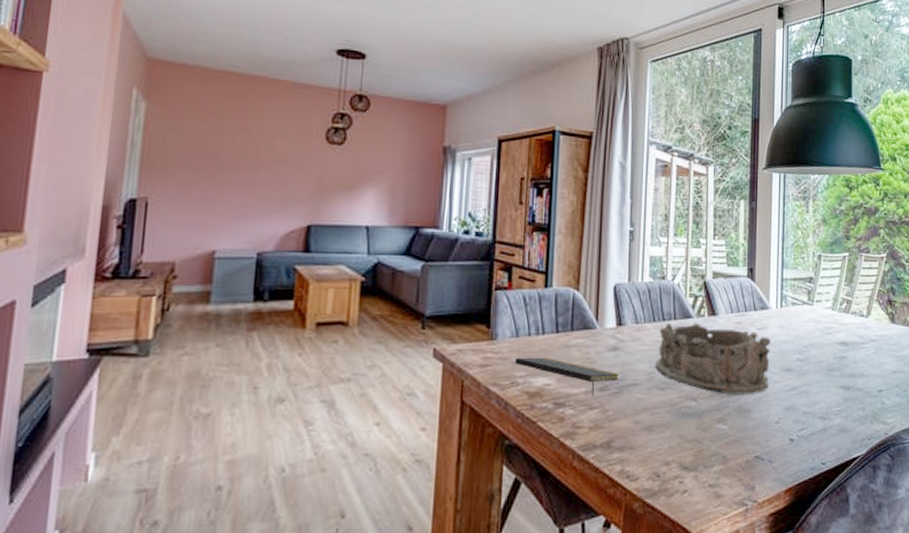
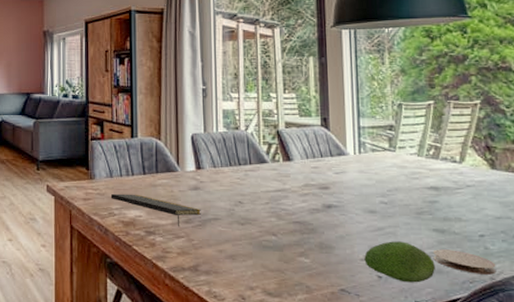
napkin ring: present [655,322,770,395] -> none [234,166,351,233]
fruit: none [779,400,840,444] -> present [364,241,435,283]
coaster: none [839,406,890,430] -> present [433,249,496,275]

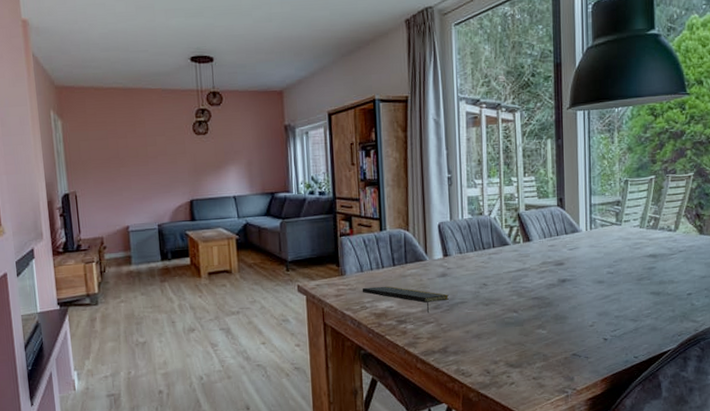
fruit: present [364,241,435,283] -> none [593,306,651,342]
coaster: present [433,249,496,275] -> none [649,309,699,328]

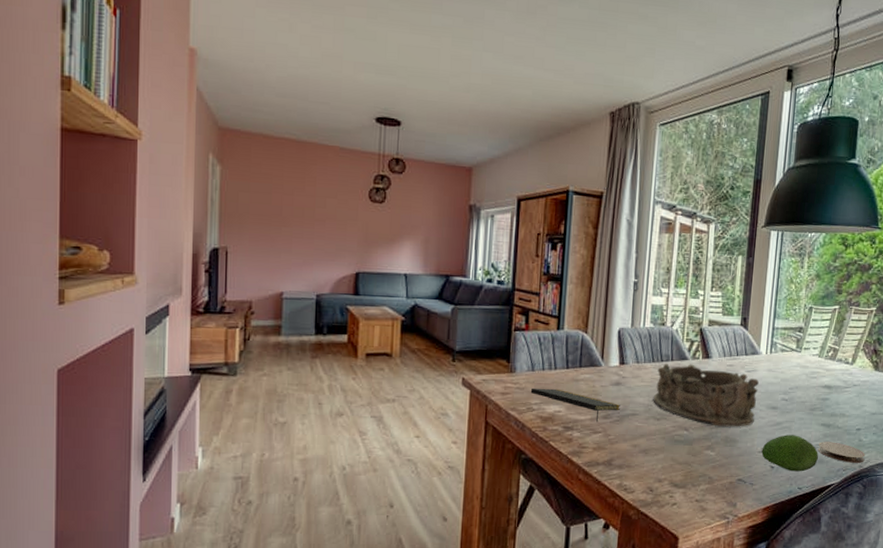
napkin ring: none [479,248,582,306] -> present [653,363,759,427]
fruit: none [593,306,651,342] -> present [761,435,818,472]
coaster: none [649,309,699,328] -> present [817,441,865,463]

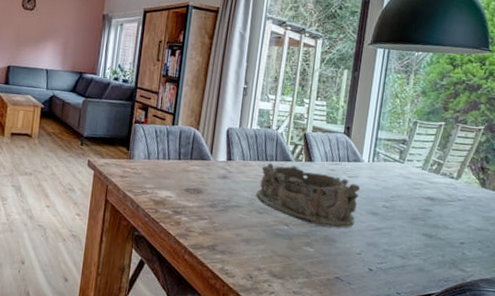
notepad: present [530,388,620,423] -> none [145,174,226,210]
fruit: present [761,435,818,472] -> none [360,240,419,278]
coaster: present [817,441,865,463] -> none [418,251,469,277]

